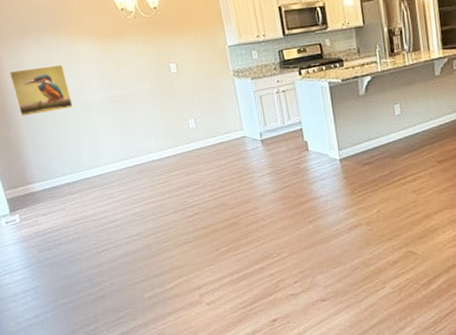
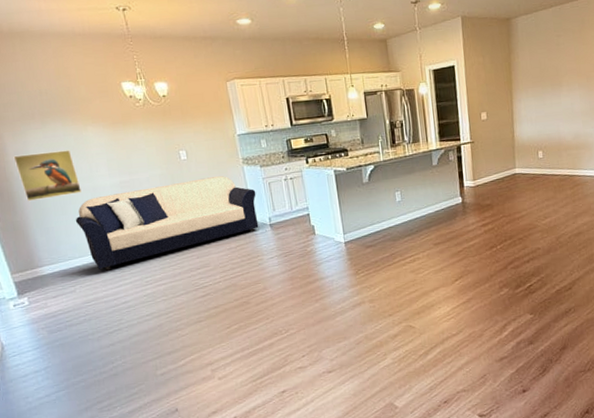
sofa: none [66,89,250,188] -> present [75,176,259,271]

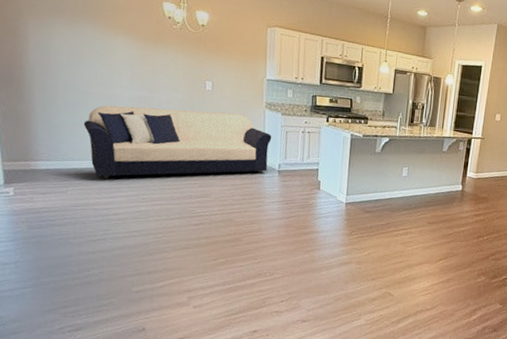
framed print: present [13,150,82,201] -> none [33,45,98,98]

